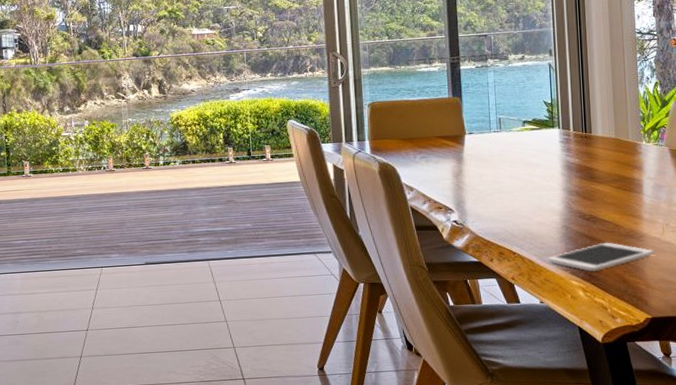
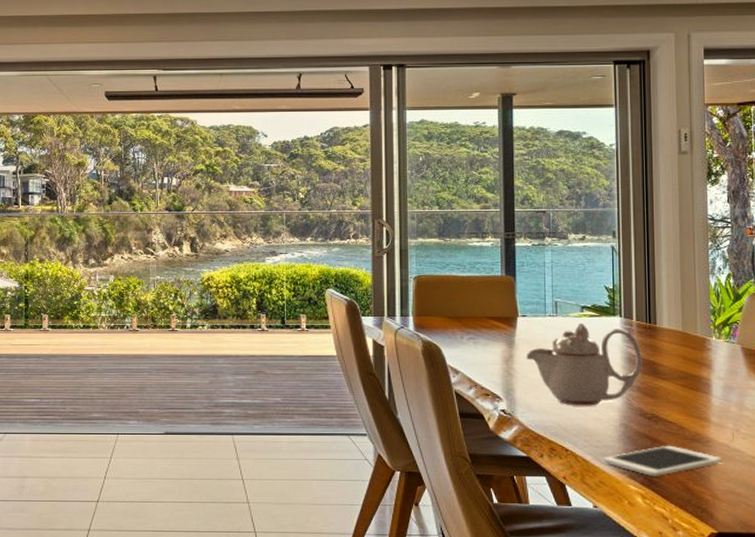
teapot: none [474,136,580,212] -> present [526,323,642,406]

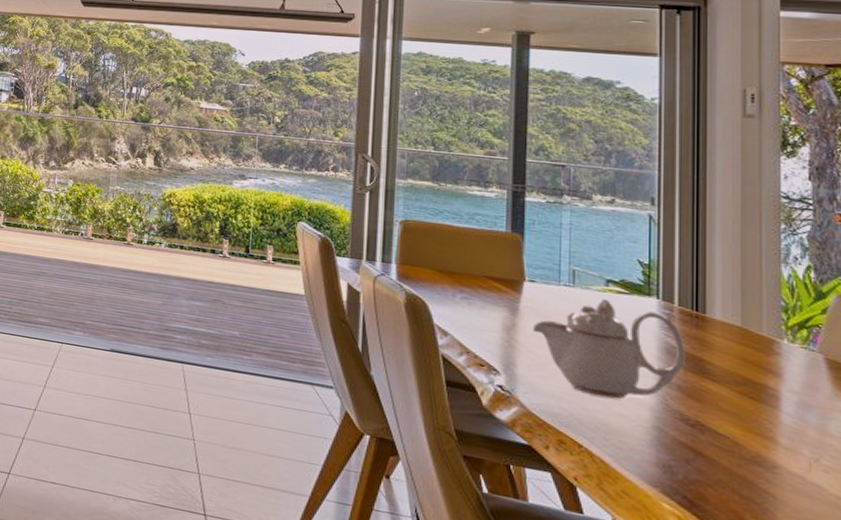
cell phone: present [603,445,723,477] -> none [627,462,795,500]

